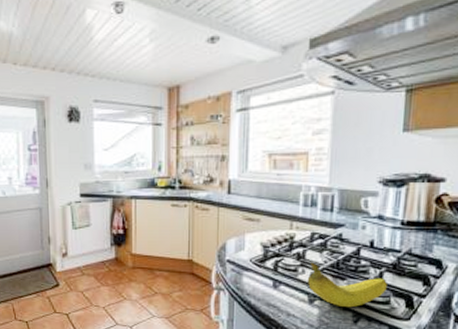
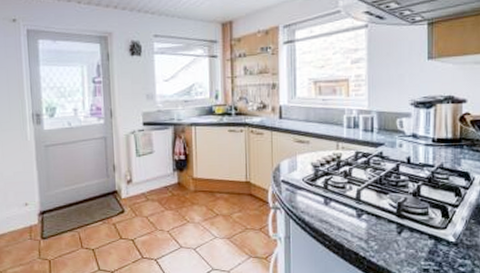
fruit: present [308,262,387,308] -> none [355,179,424,220]

